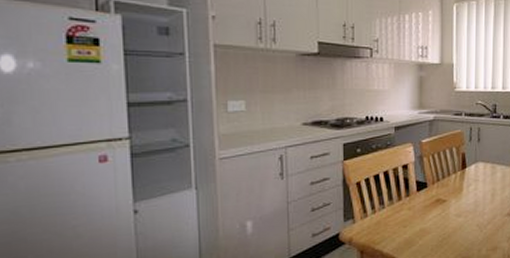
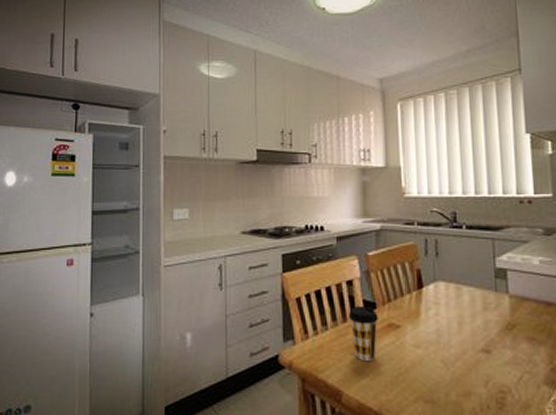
coffee cup: none [404,185,428,232] -> present [349,305,378,362]

